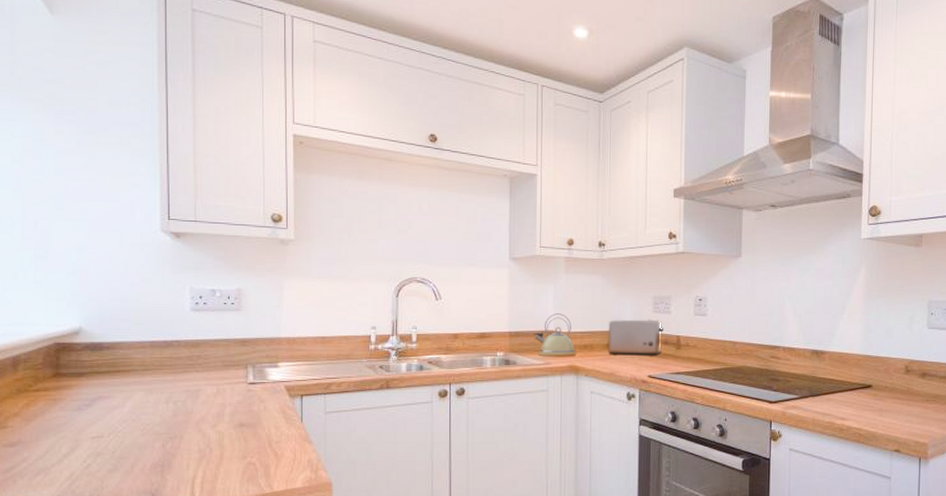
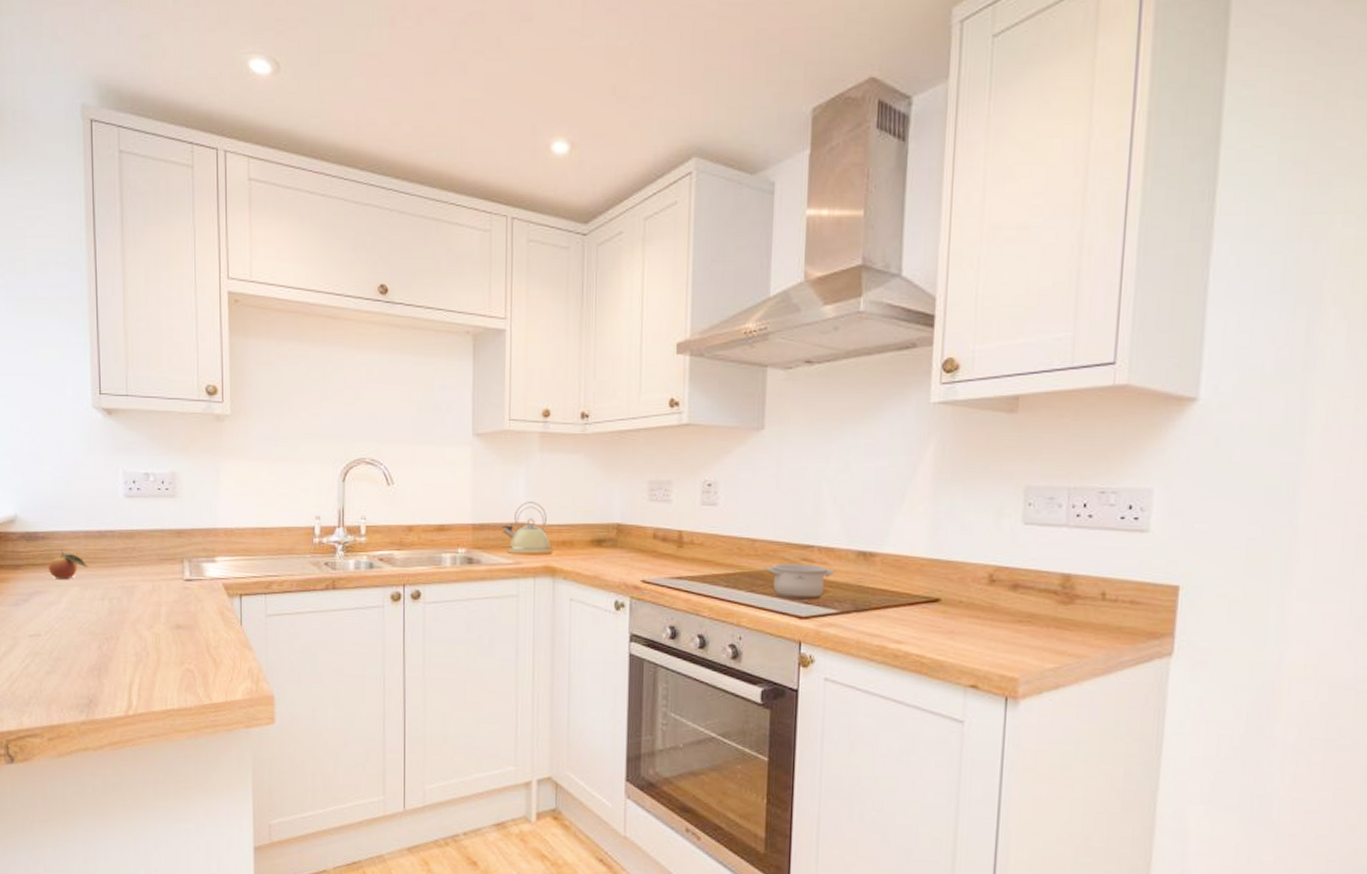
fruit: none [113,357,154,385] -> present [49,548,89,579]
toaster: present [608,319,663,357] -> none [591,509,661,557]
cooking pot: none [743,361,796,388] -> present [765,564,835,600]

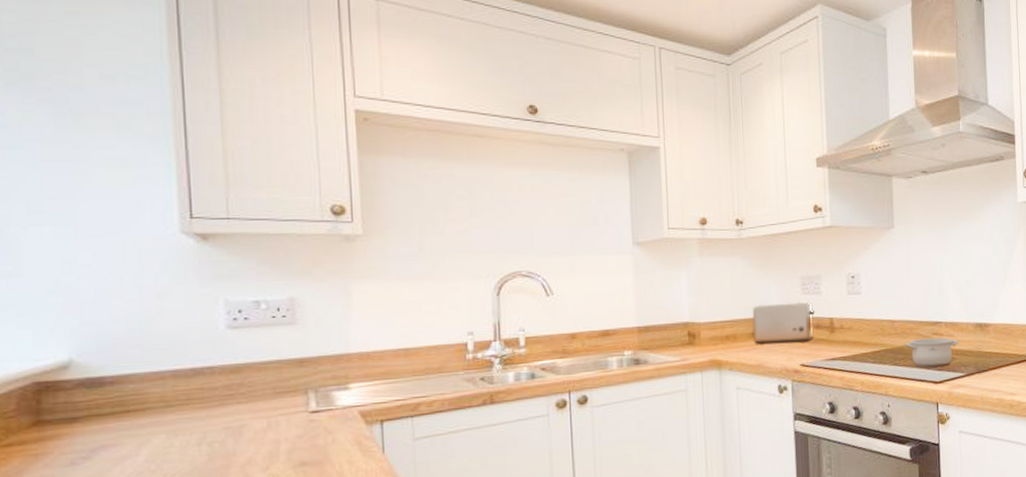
fruit: present [49,548,89,579] -> none [121,393,179,428]
kettle: present [502,502,553,556] -> none [667,302,718,353]
toaster: none [591,509,661,557] -> present [752,303,814,345]

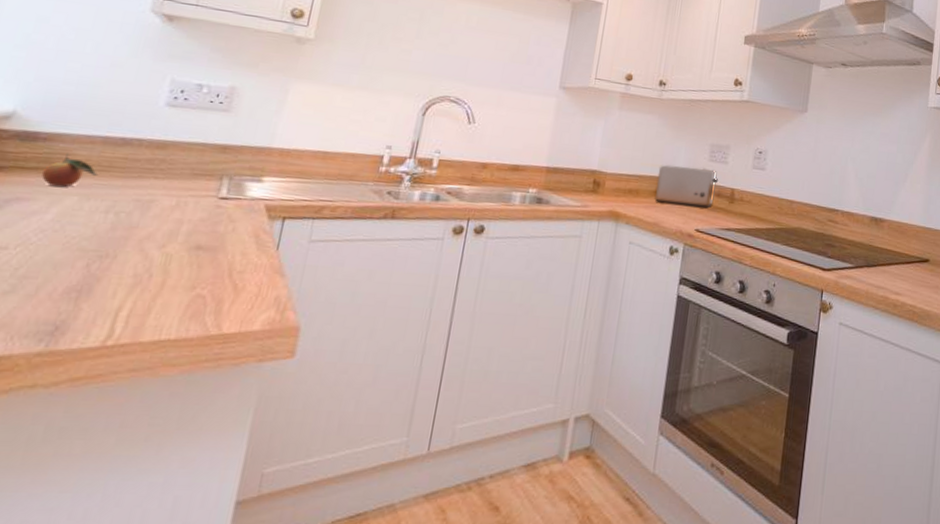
fruit: none [121,393,179,428] -> present [41,153,99,187]
cooking pot: present [904,337,959,369] -> none [799,222,853,256]

